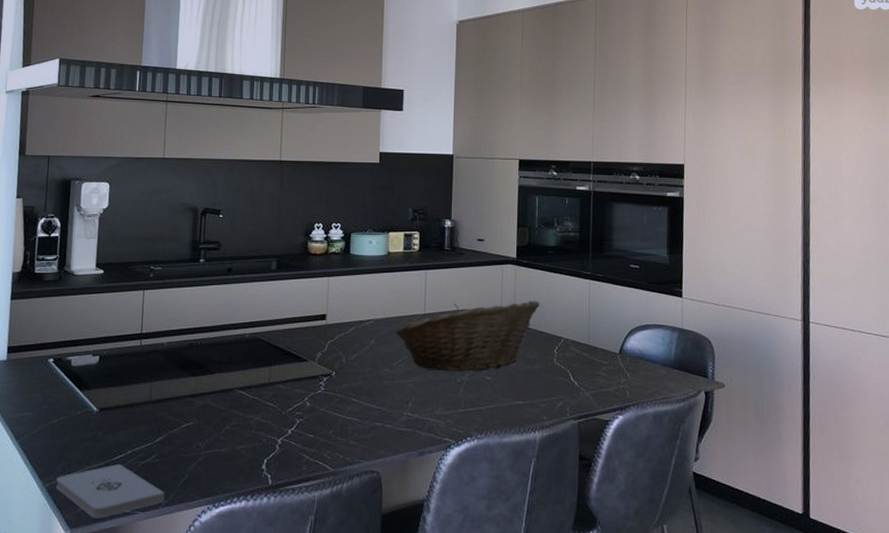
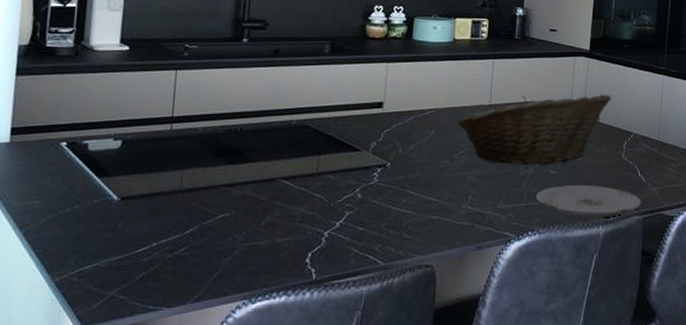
notepad: present [56,464,165,519] -> none [67,257,195,315]
plate: none [473,390,575,423] -> present [536,184,641,218]

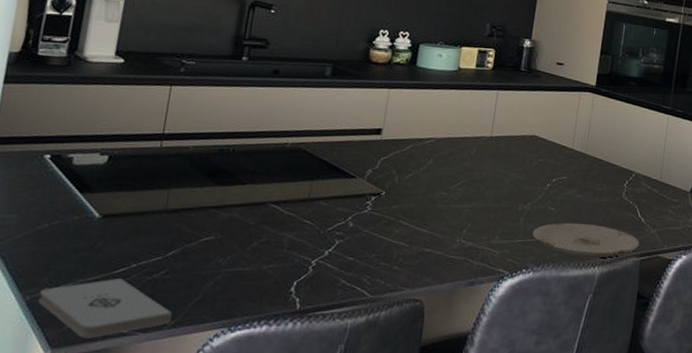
notepad: none [67,257,195,315] -> present [38,278,173,339]
fruit basket: present [457,94,611,165] -> none [456,128,615,201]

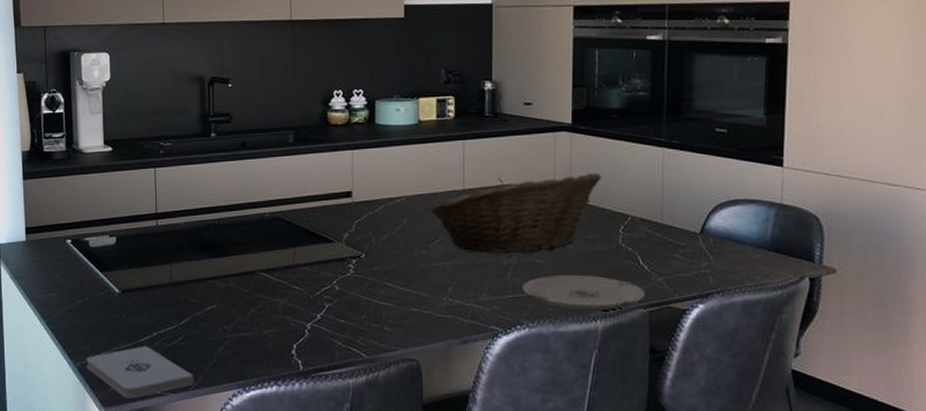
fruit basket: none [456,128,615,201] -> present [430,173,601,254]

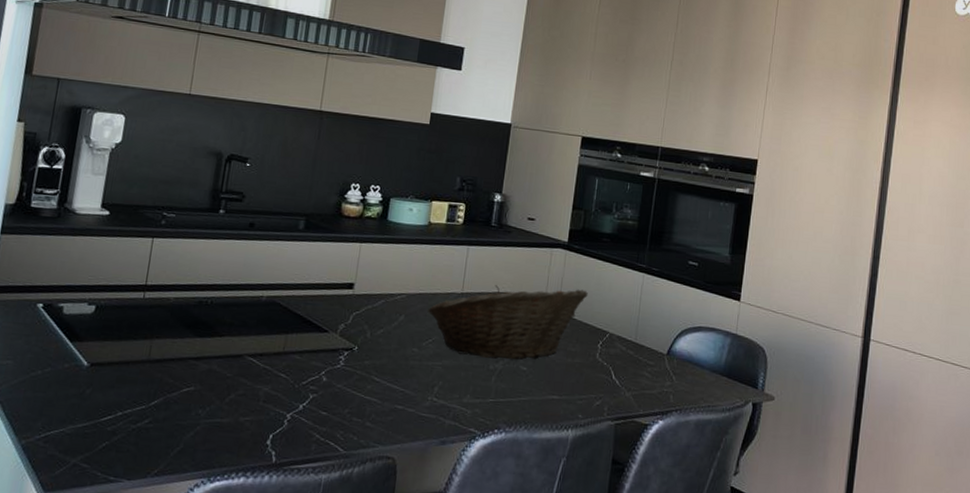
notepad: present [86,346,194,399] -> none [33,426,156,484]
plate: present [523,274,645,312] -> none [504,383,614,421]

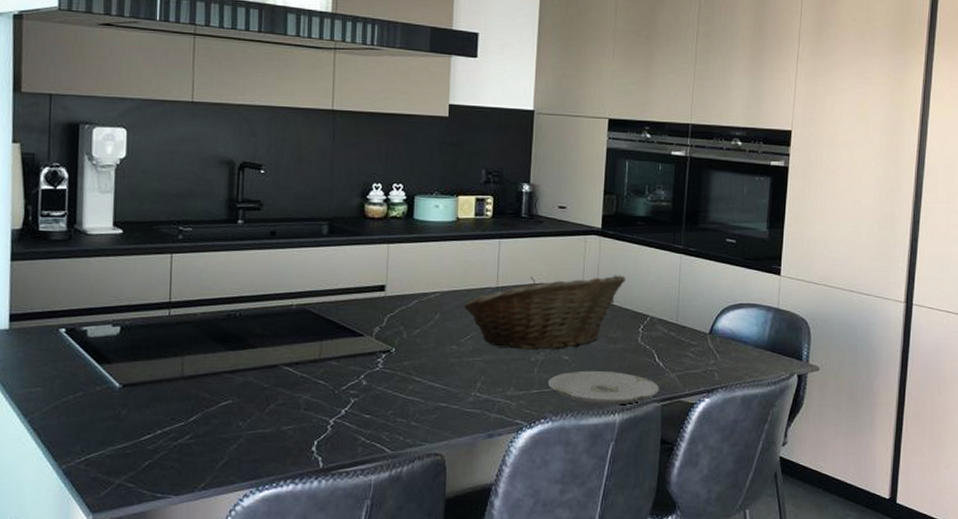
plate: none [504,383,614,421] -> present [548,370,659,406]

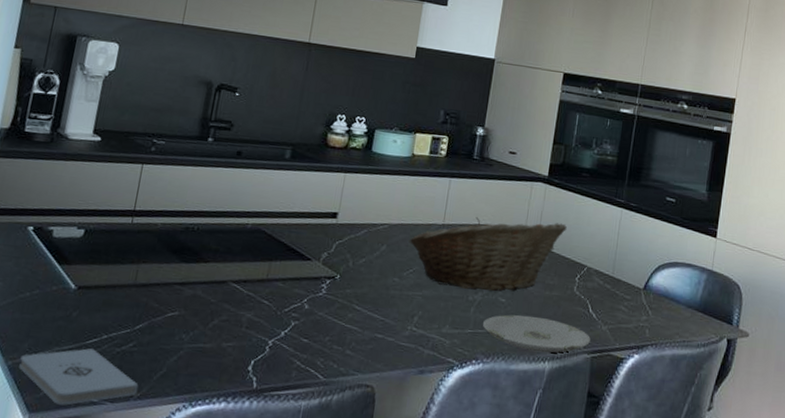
notepad: none [74,445,201,503] -> present [19,348,139,405]

